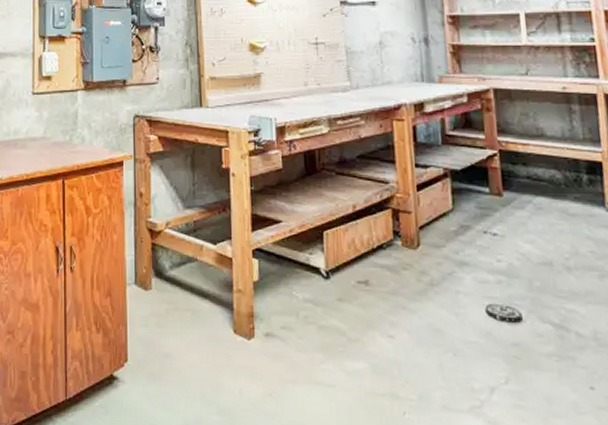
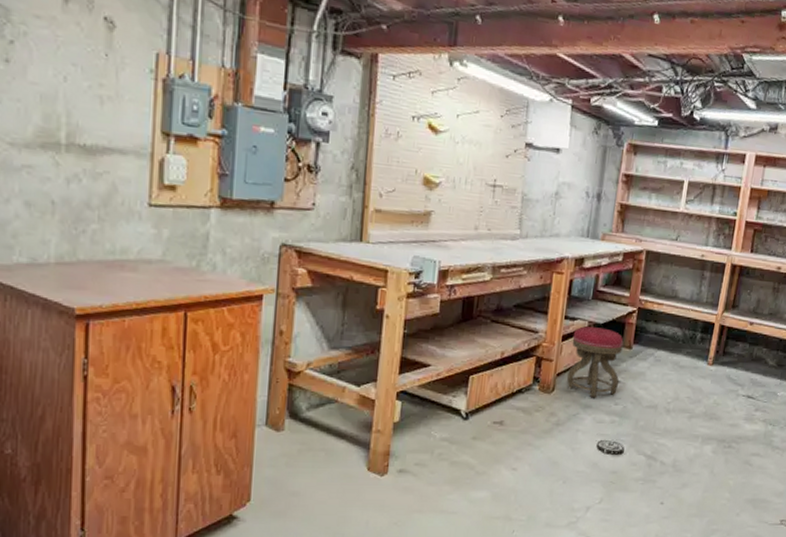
stool: none [428,174,496,254] -> present [566,326,624,398]

